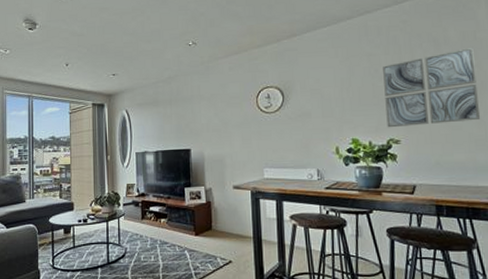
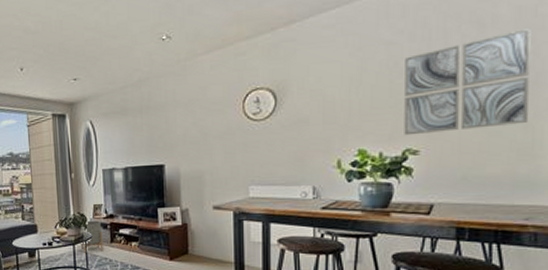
planter: none [113,198,135,229] -> present [80,220,104,253]

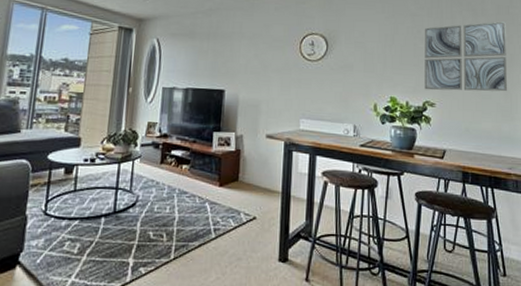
planter: present [80,220,104,253] -> none [126,138,153,173]

